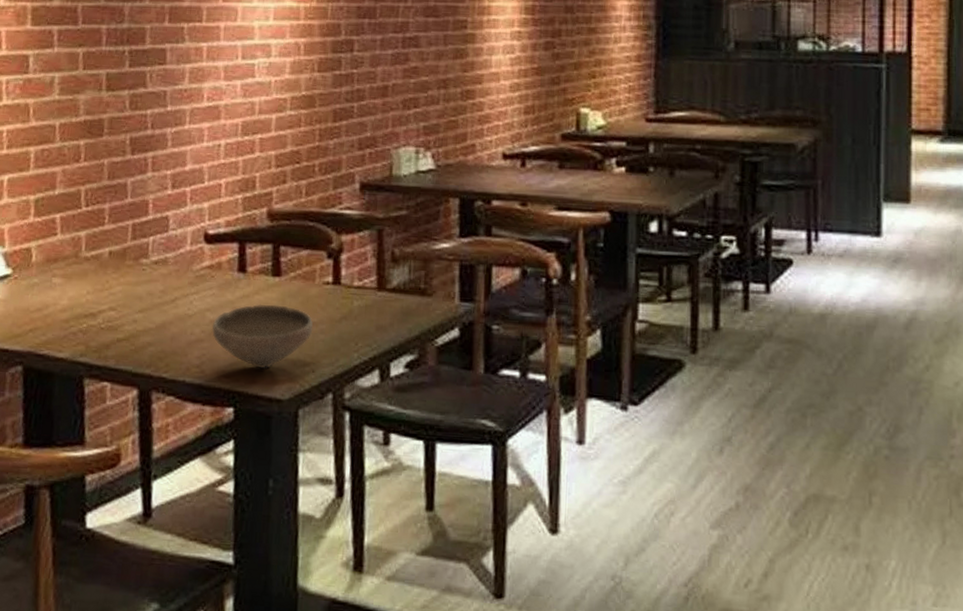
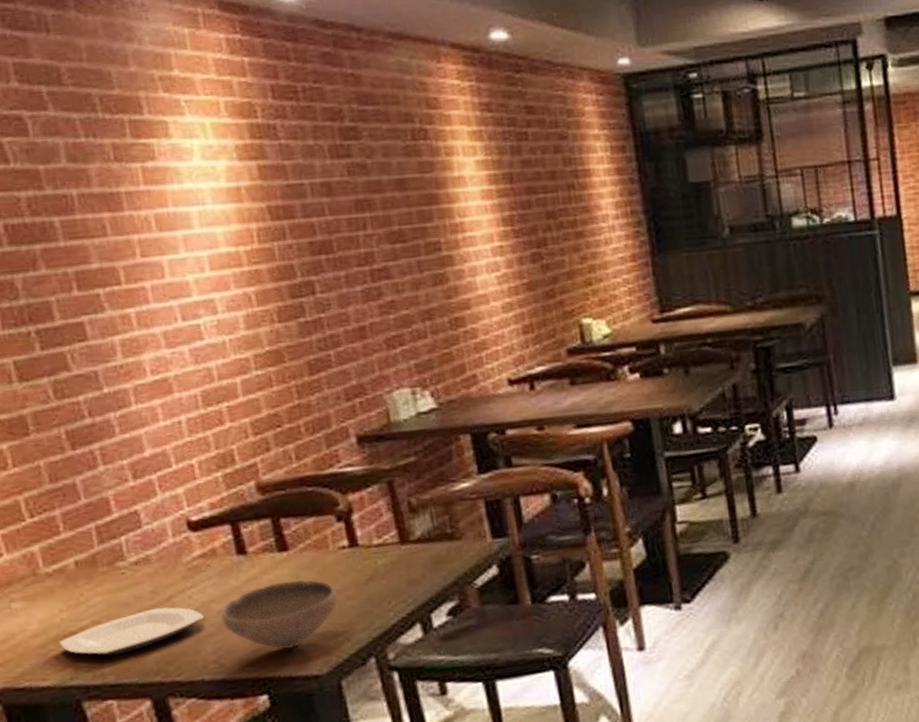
plate: none [80,306,199,342] -> present [59,607,205,656]

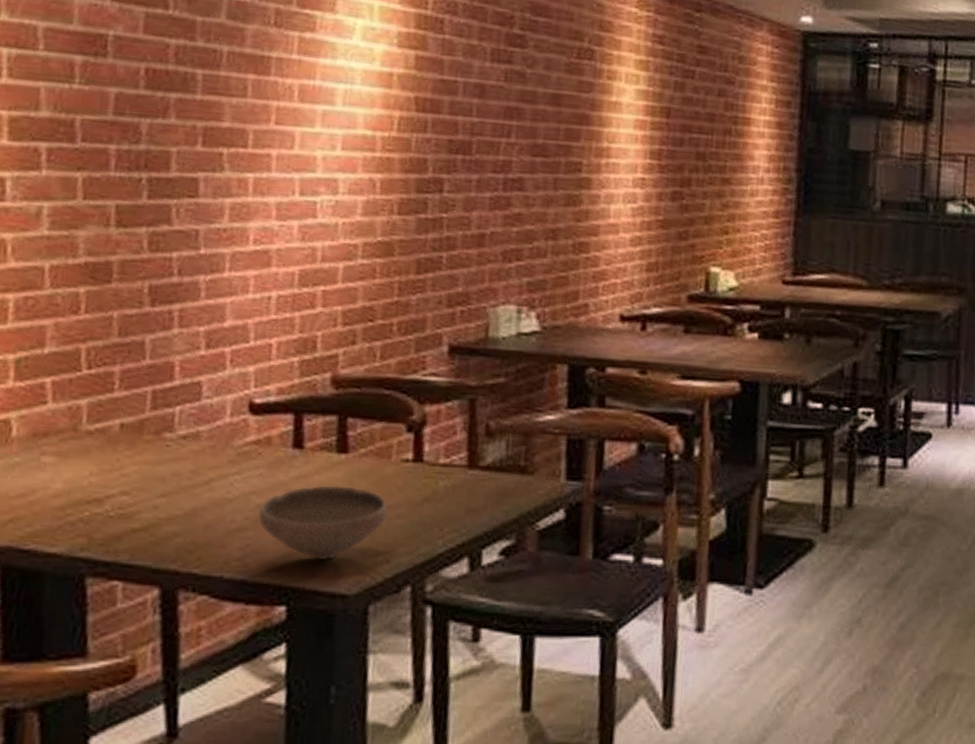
plate: present [59,607,205,656] -> none [80,489,242,532]

